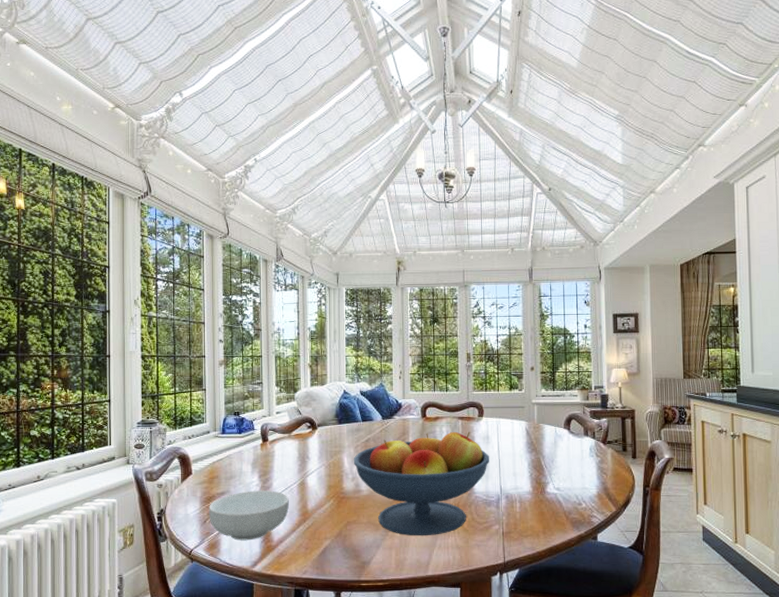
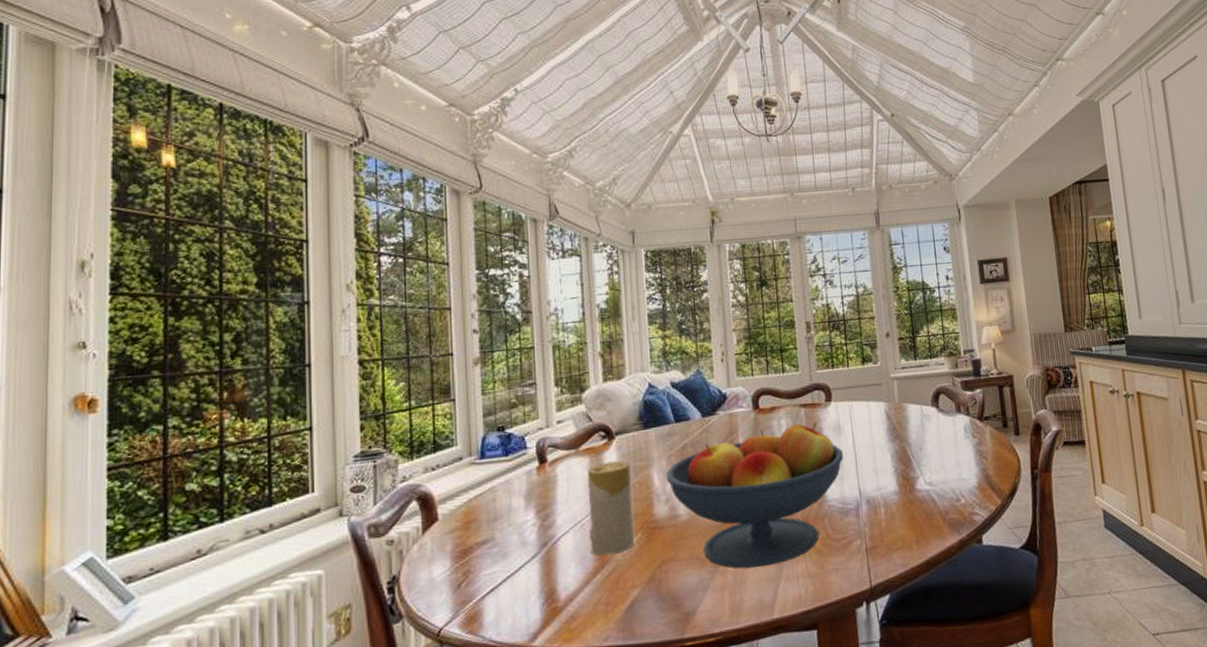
cereal bowl: present [209,490,289,541] -> none [464,529,580,607]
candle: none [295,446,328,513] -> present [587,460,634,556]

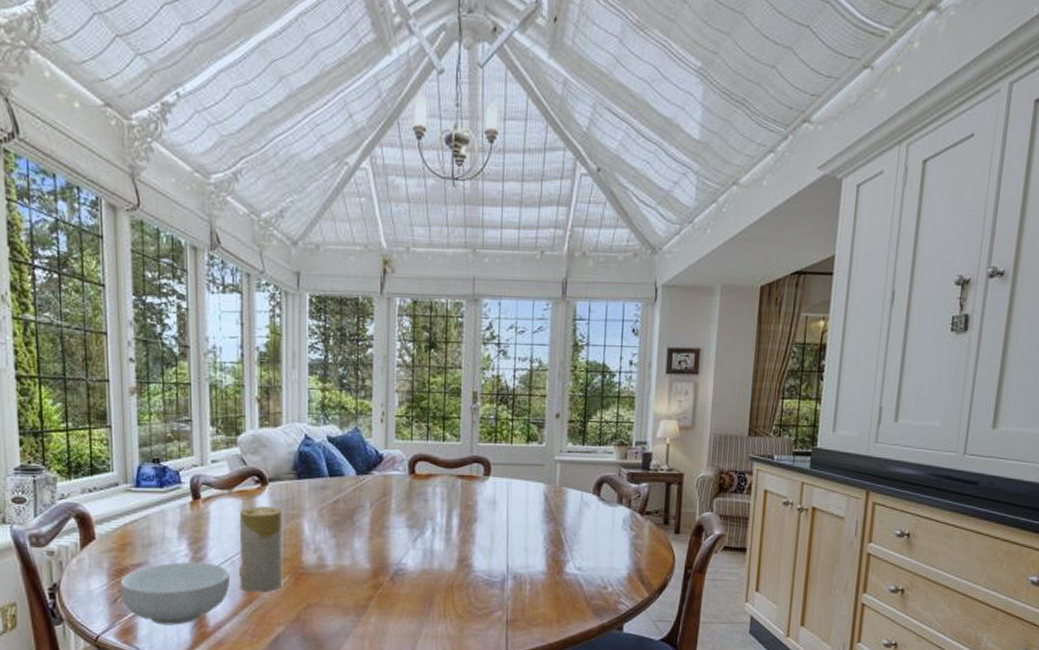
cereal bowl: none [464,529,580,607] -> present [120,562,229,625]
fruit bowl: present [665,421,843,569] -> none [316,493,495,623]

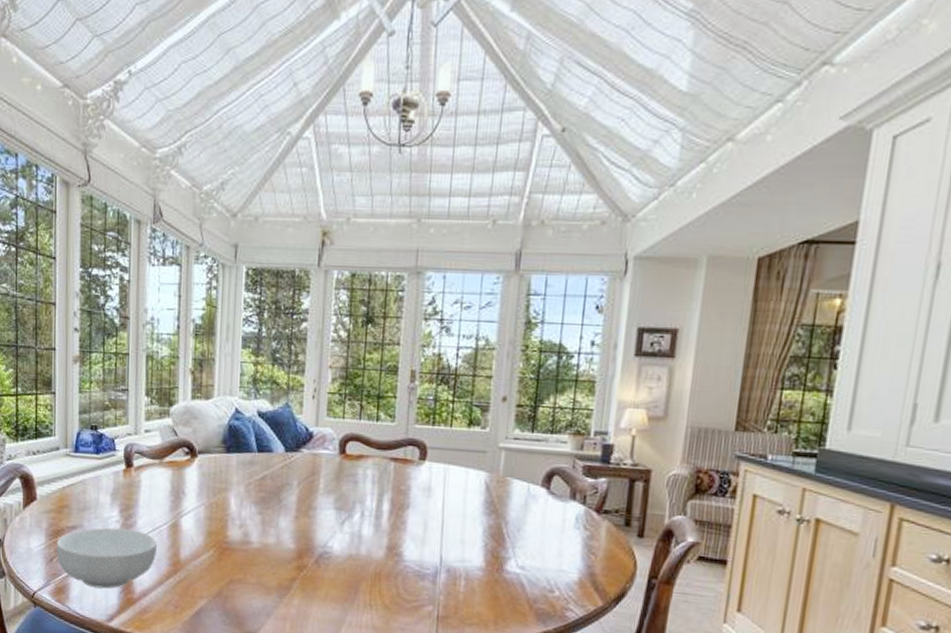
candle: present [238,506,281,592] -> none [165,477,209,564]

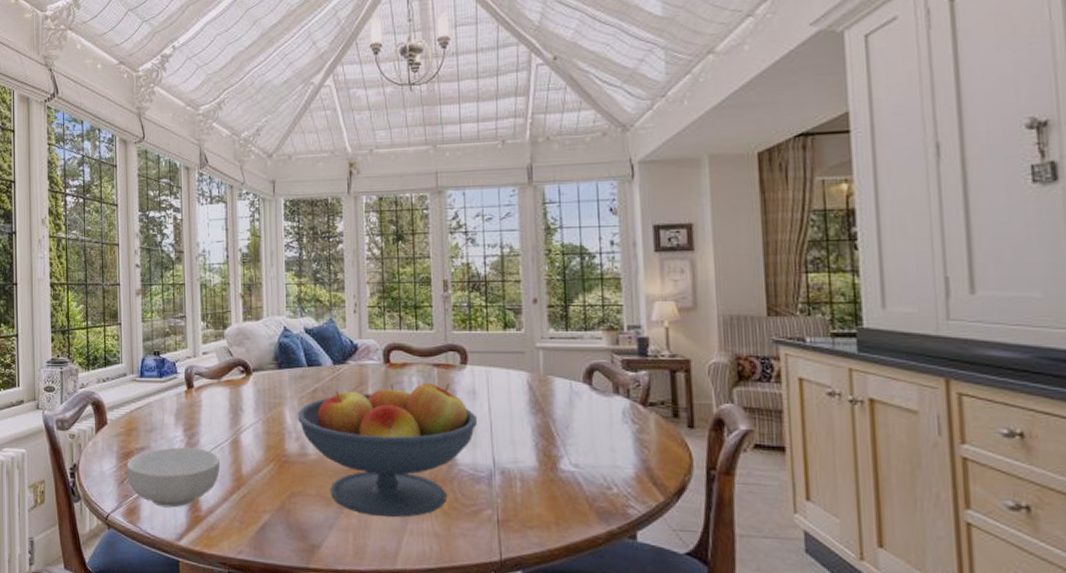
fruit bowl: none [242,475,429,610] -> present [297,382,477,518]

